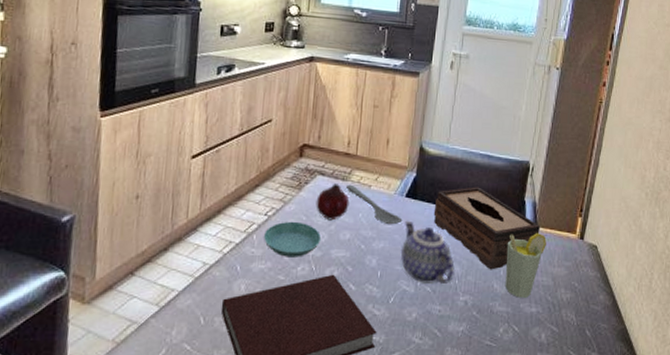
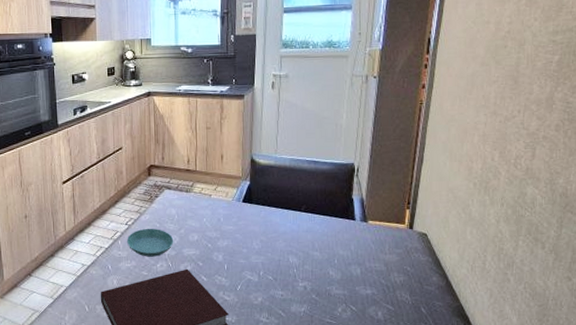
fruit: present [316,182,350,221] -> none [166,194,194,226]
spoon: present [346,184,403,225] -> none [190,195,242,227]
teapot: present [400,220,456,285] -> none [242,221,293,274]
tissue box: present [433,187,540,270] -> none [268,189,369,260]
cup: present [505,232,546,298] -> none [339,225,376,282]

